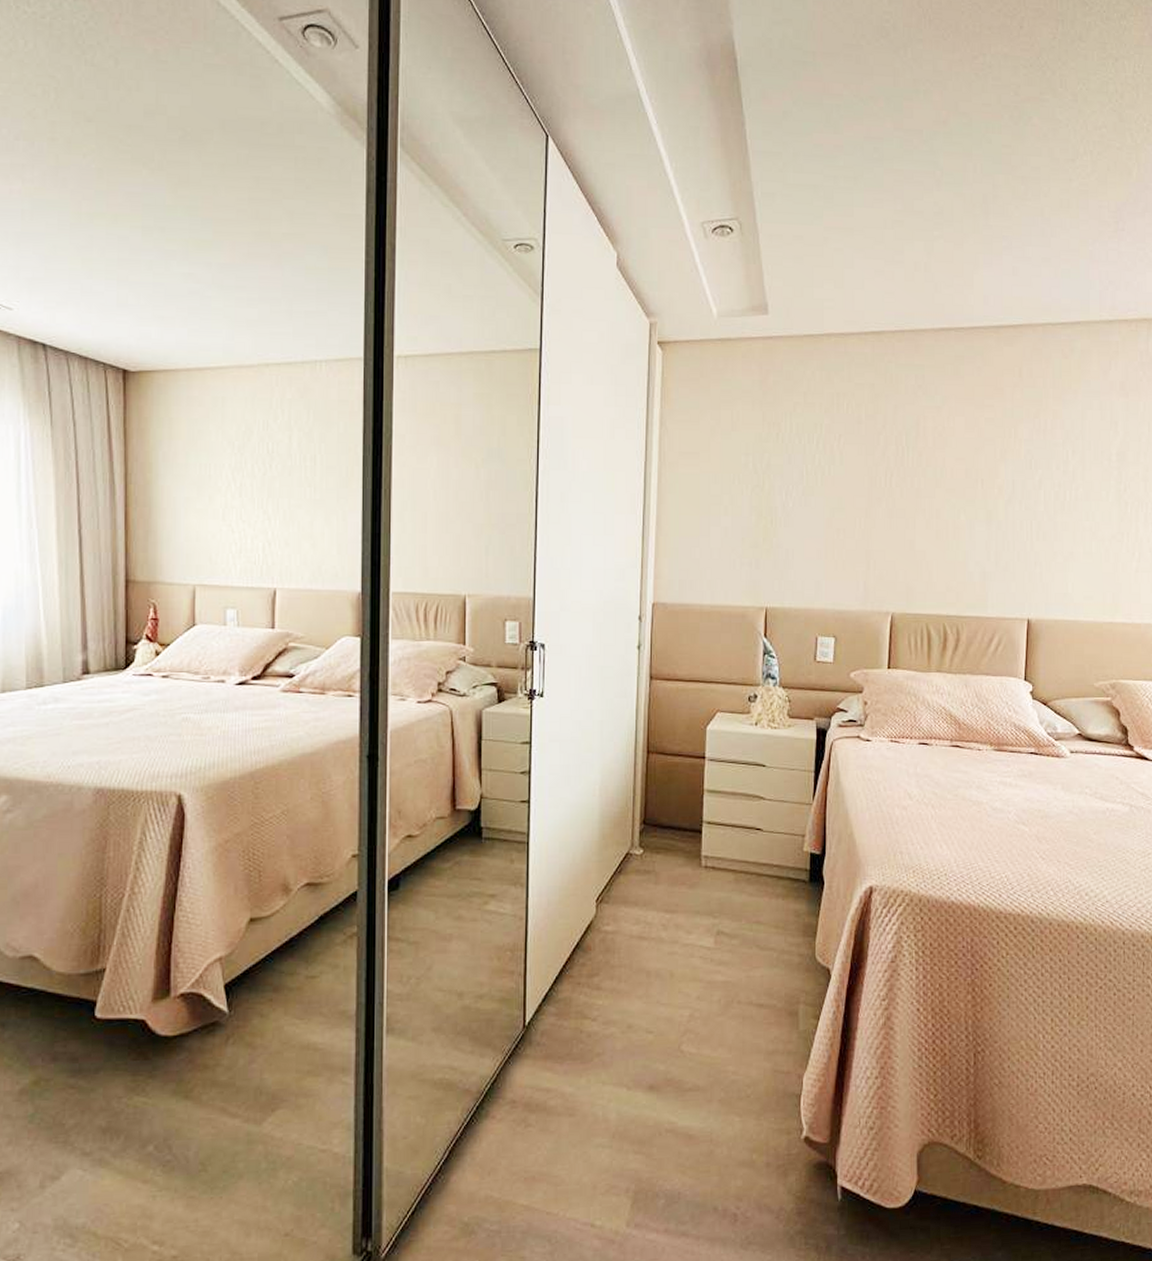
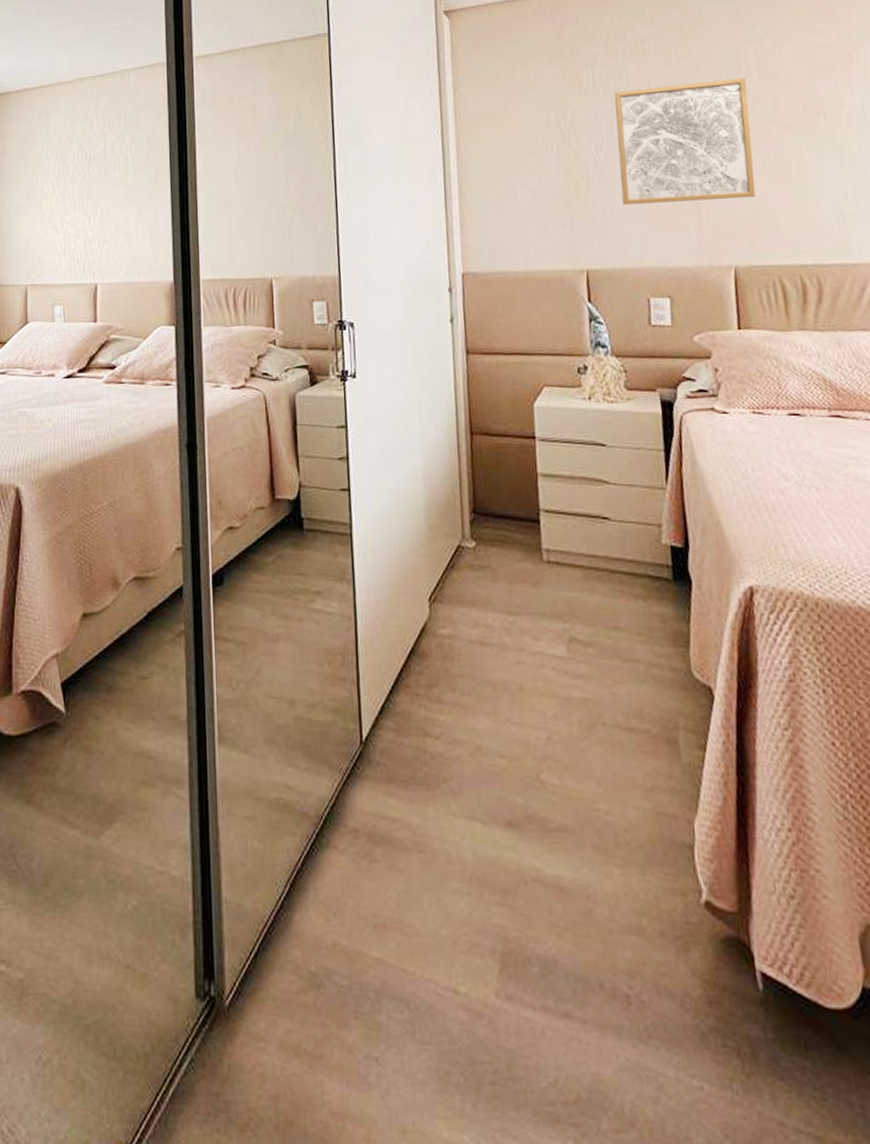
wall art: none [804,441,922,553] -> present [614,77,756,205]

